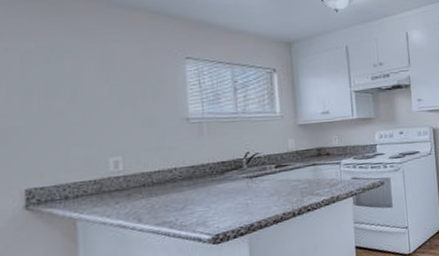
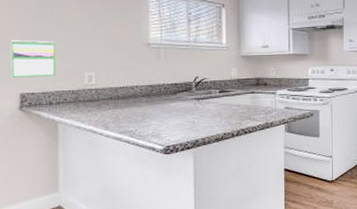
calendar: none [11,123,71,171] -> present [11,40,55,78]

